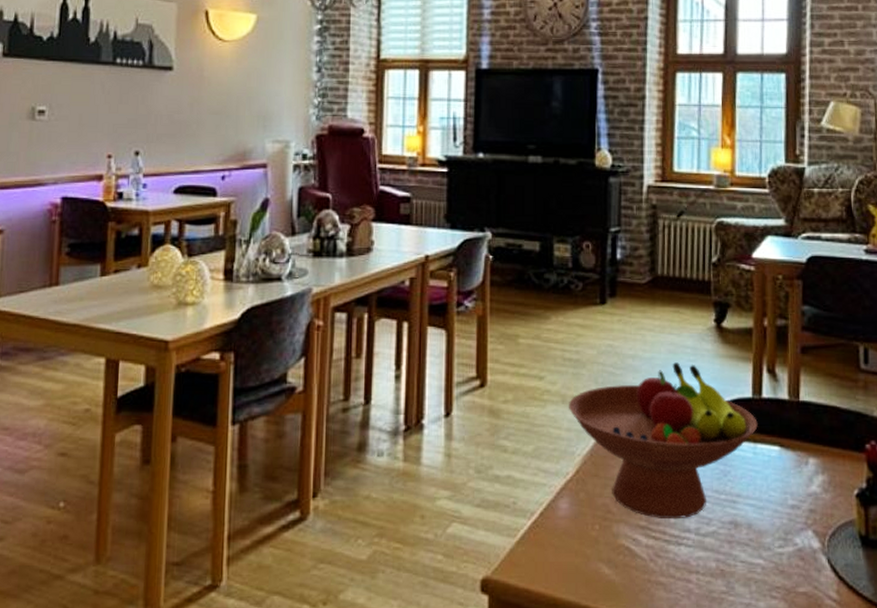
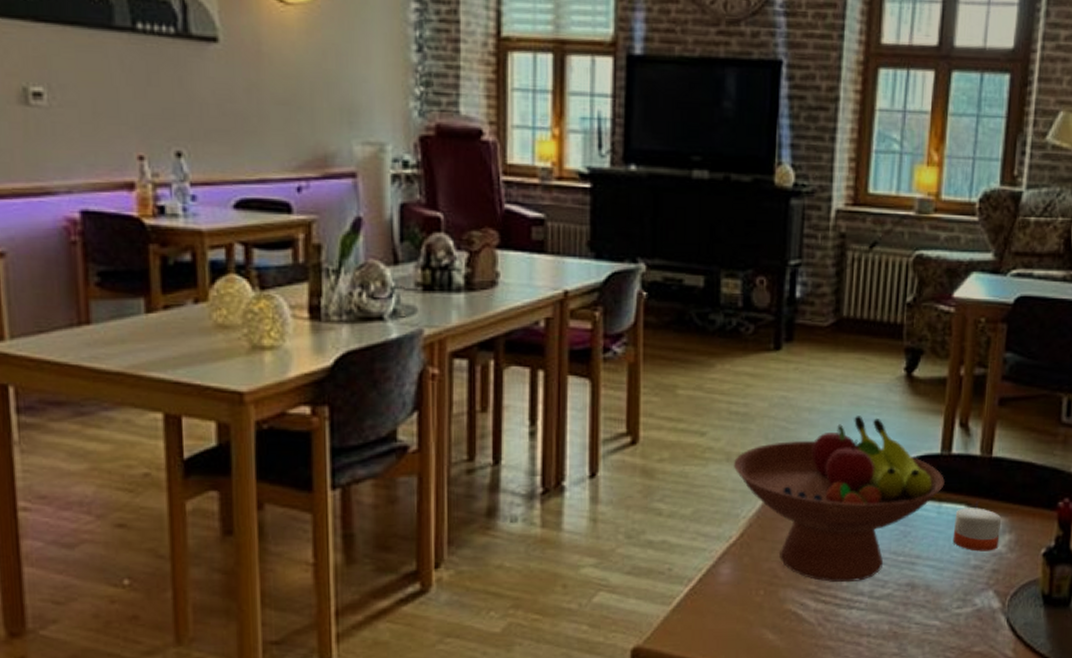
candle: none [769,446,814,491] -> present [952,505,1002,552]

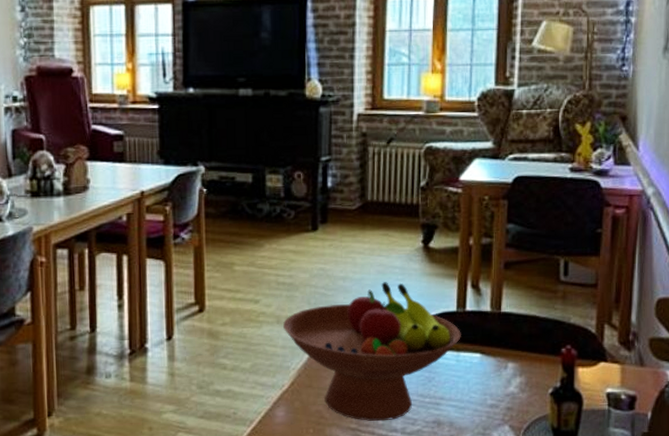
candle: present [952,505,1002,552] -> none [471,353,513,393]

